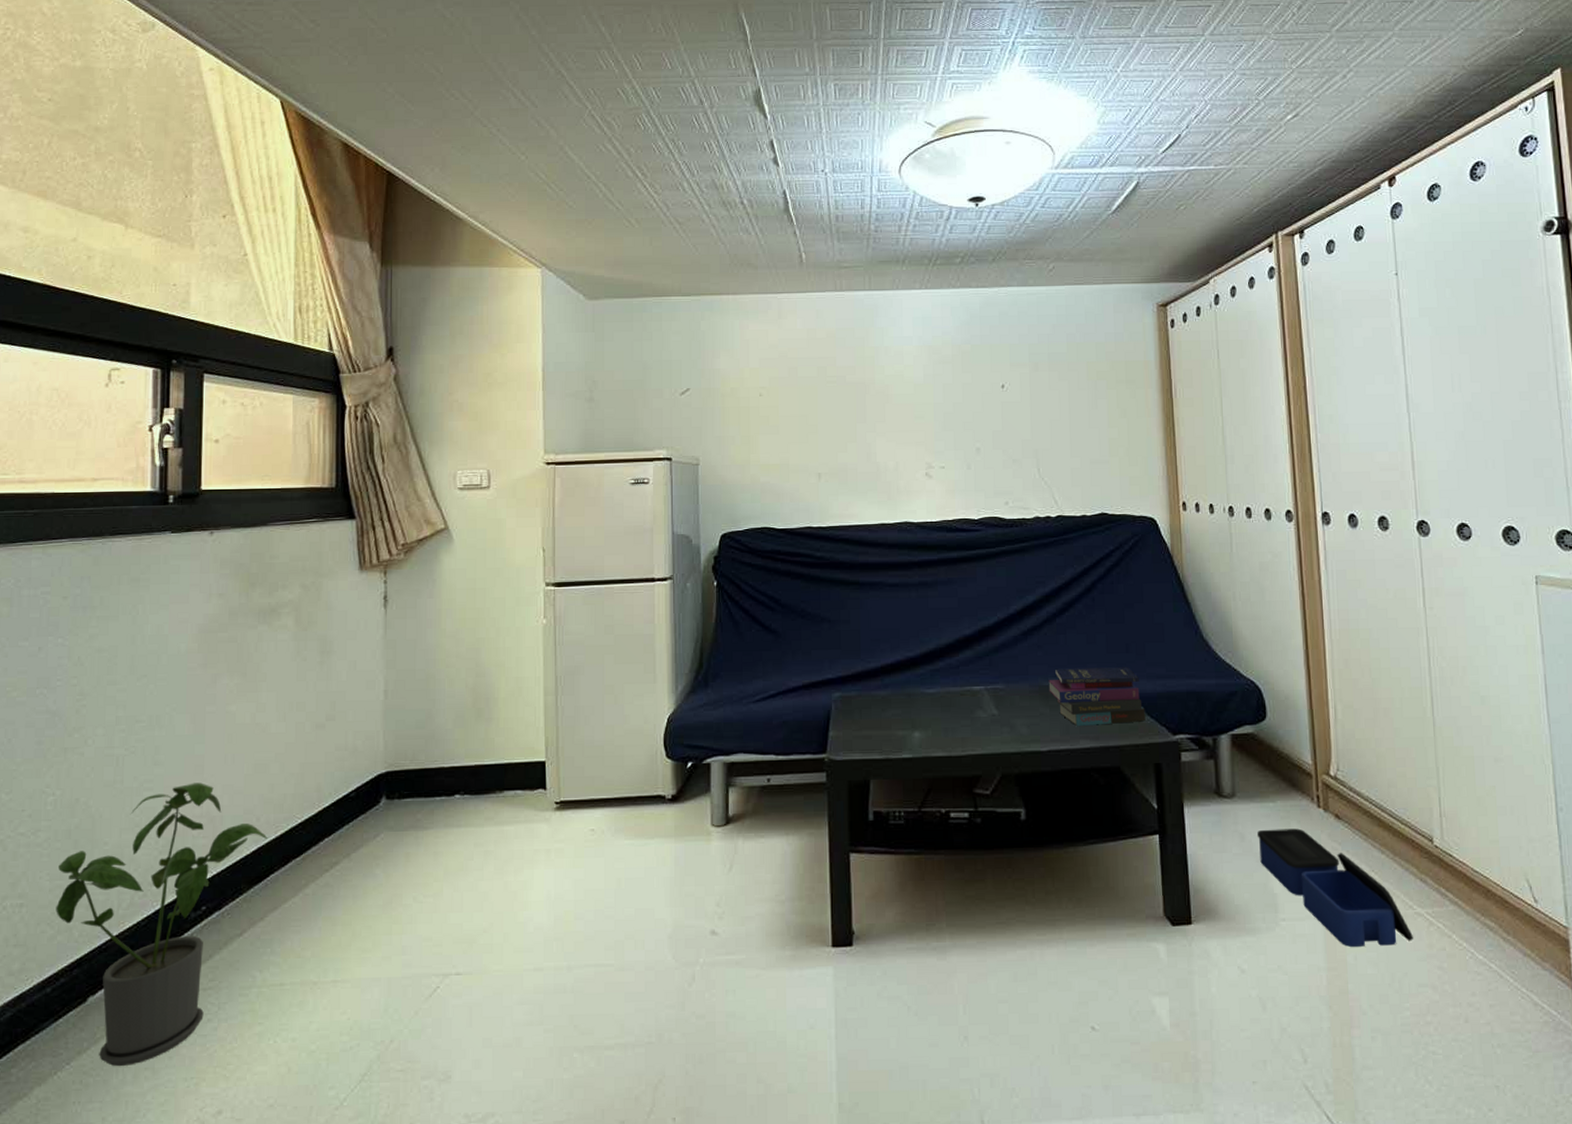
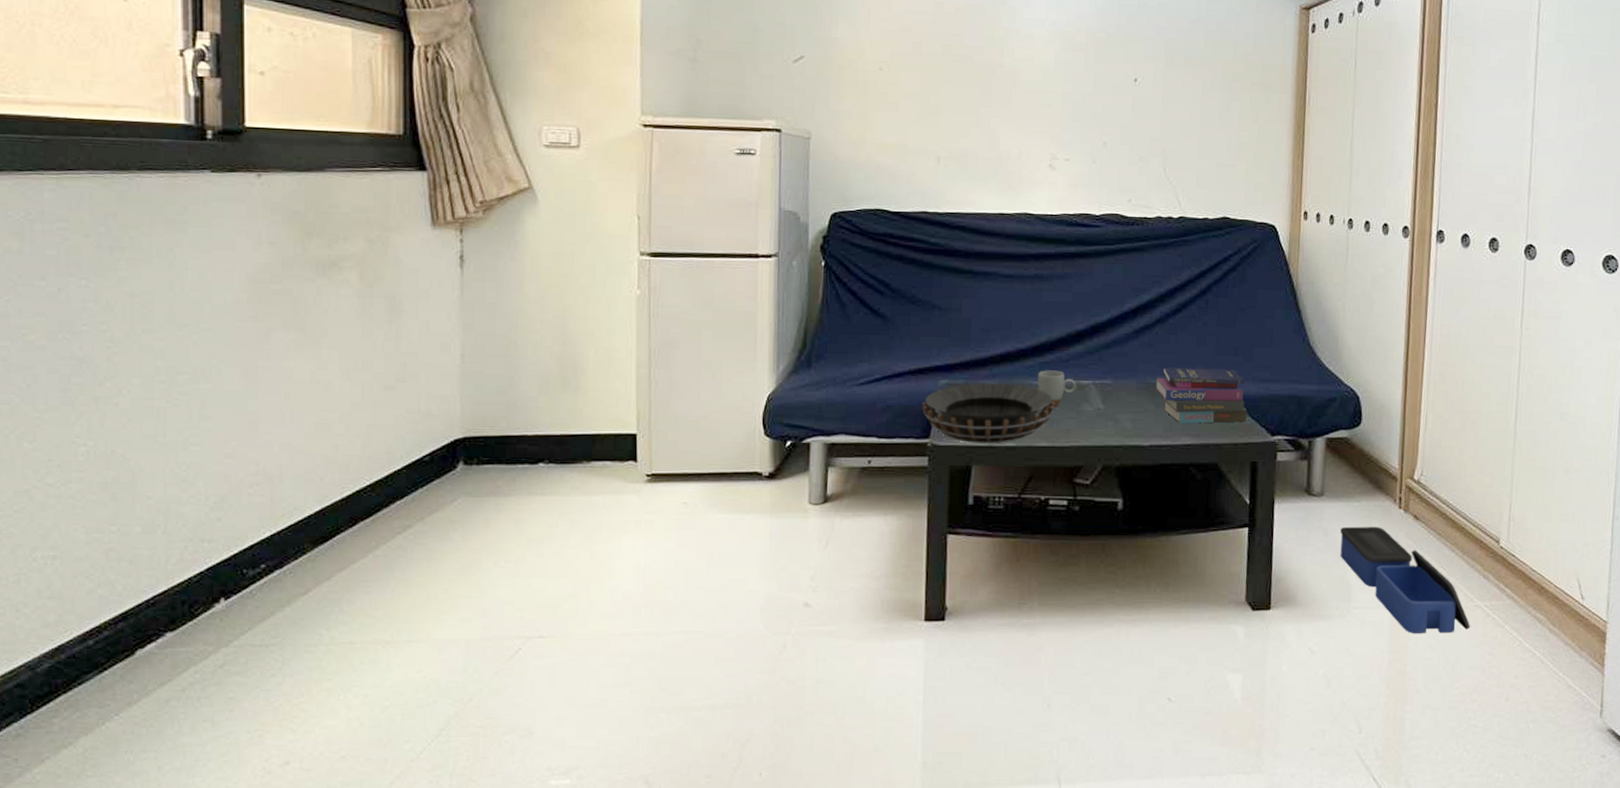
house plant: present [56,782,269,1067] -> none [94,439,334,719]
decorative bowl: none [816,693,949,757] -> present [921,383,1056,444]
mug: none [929,677,969,716] -> present [1037,370,1077,408]

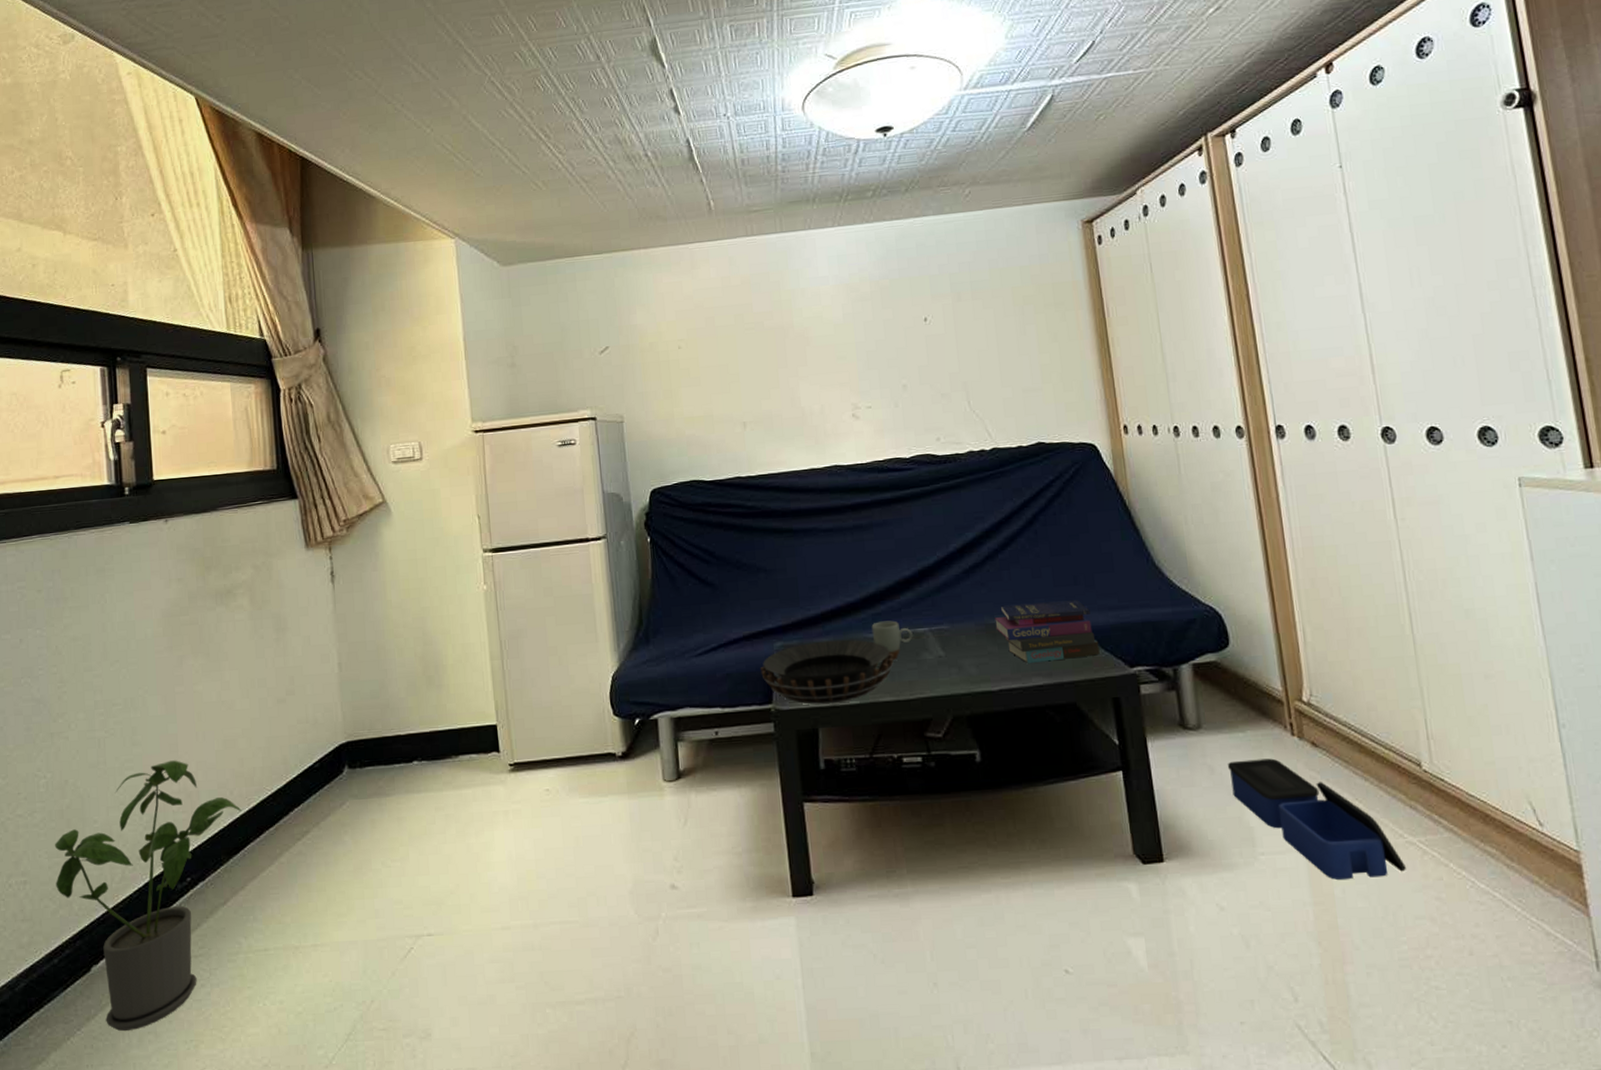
house plant: none [94,439,334,719] -> present [55,760,243,1032]

